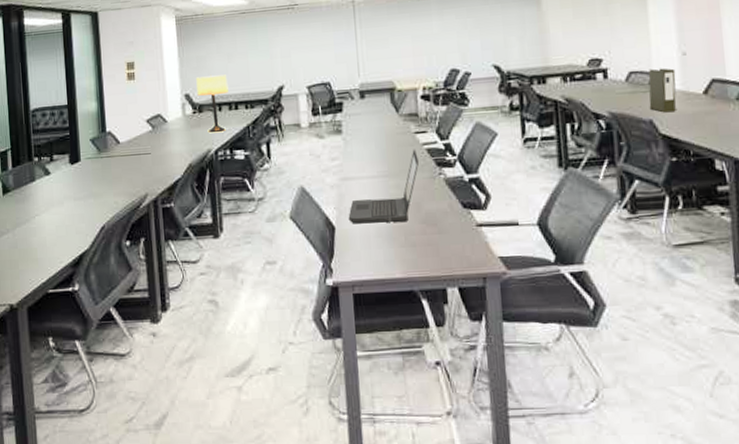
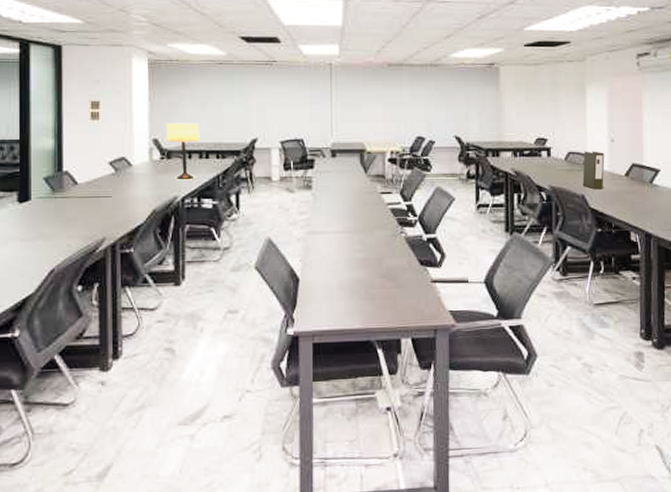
laptop computer: present [348,149,419,224] -> none [313,208,382,276]

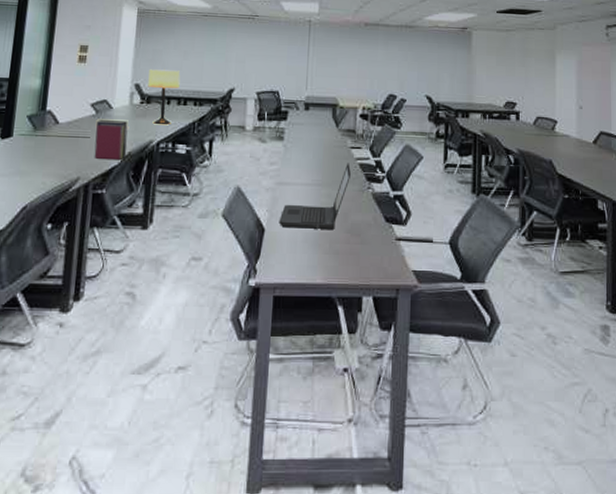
books: none [116,178,152,219] -> present [94,120,128,161]
laptop computer: none [313,208,382,276] -> present [279,162,351,229]
binder: present [582,151,605,190] -> none [550,116,573,156]

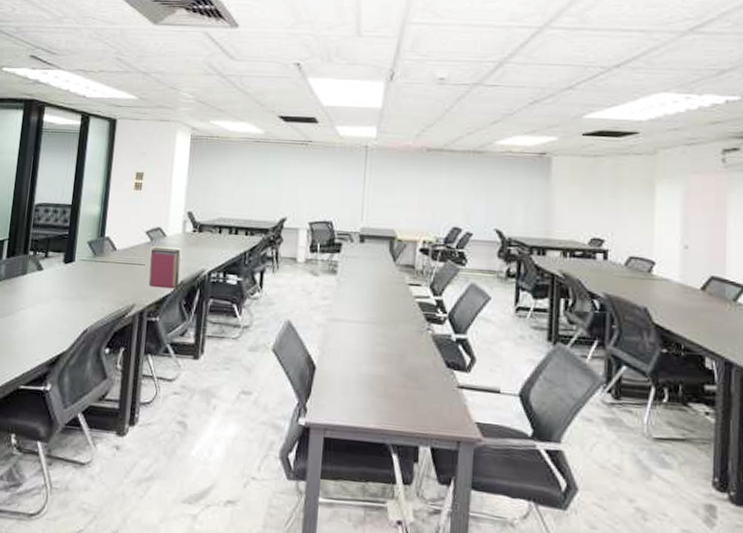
table lamp: present [148,68,180,125] -> none [200,196,232,254]
laptop computer: present [279,162,351,229] -> none [330,300,409,372]

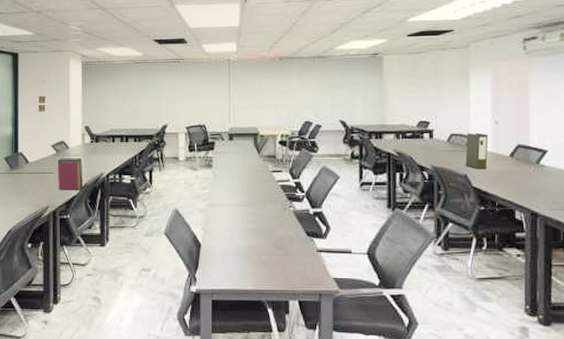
binder: none [645,257,676,304] -> present [465,133,489,170]

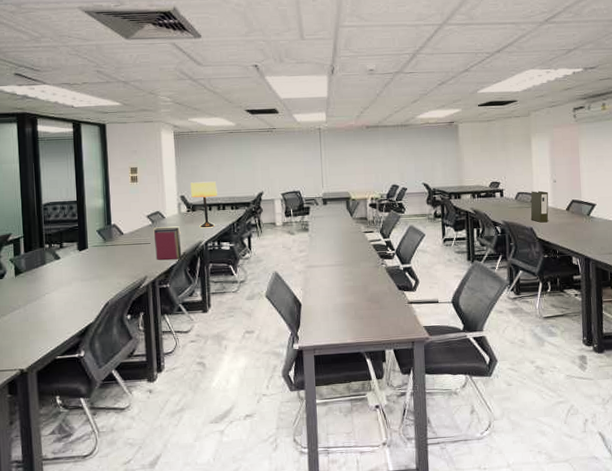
table lamp: none [95,111,121,160] -> present [190,181,217,228]

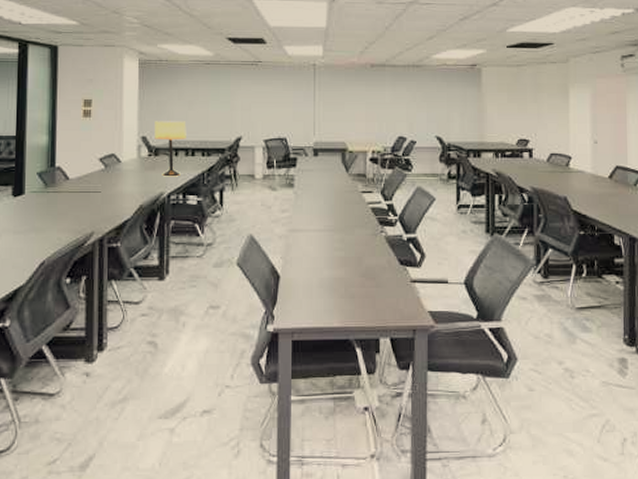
books: present [153,227,182,260] -> none [105,174,139,214]
binder: present [530,190,549,223] -> none [565,152,588,192]

